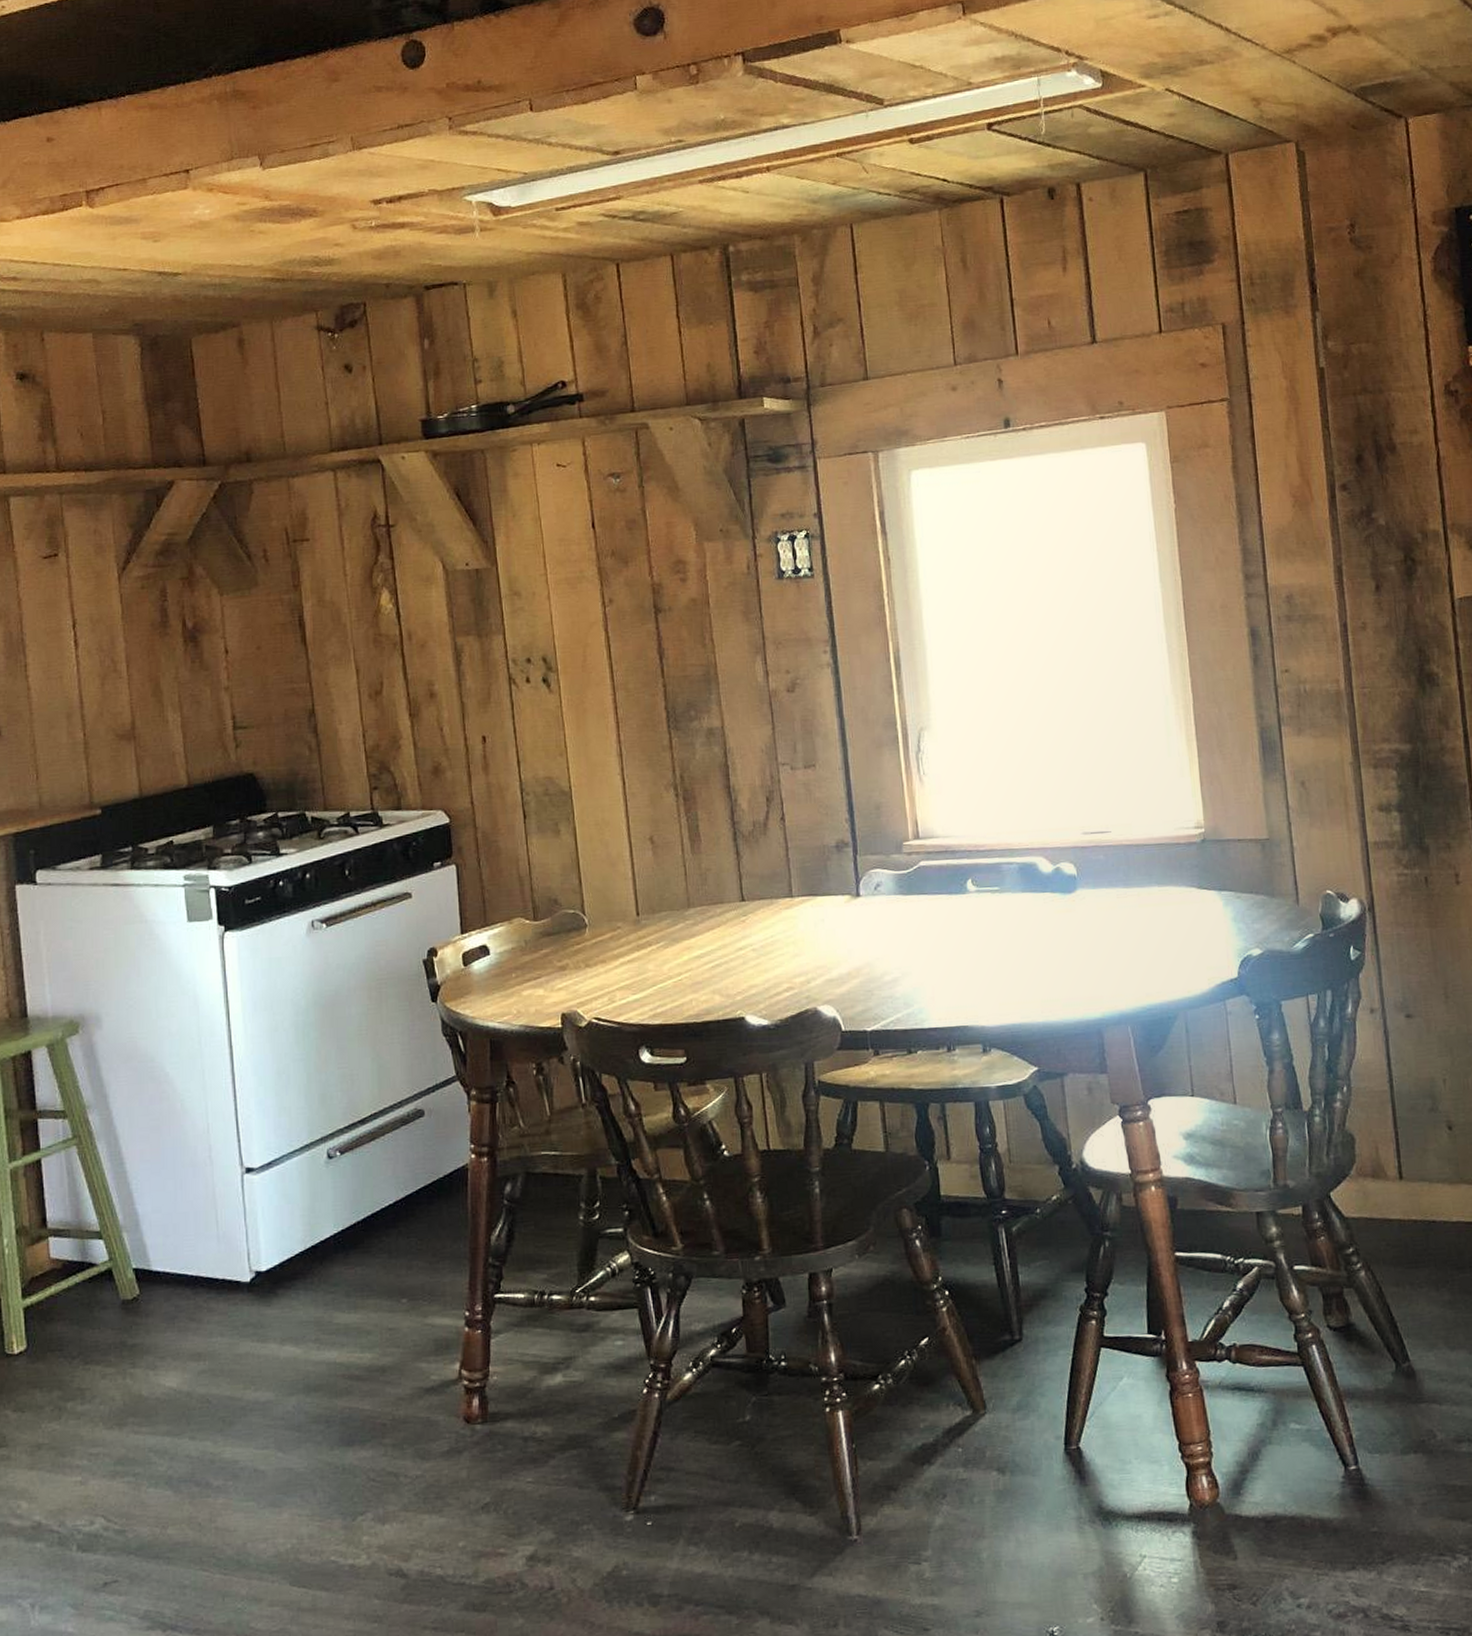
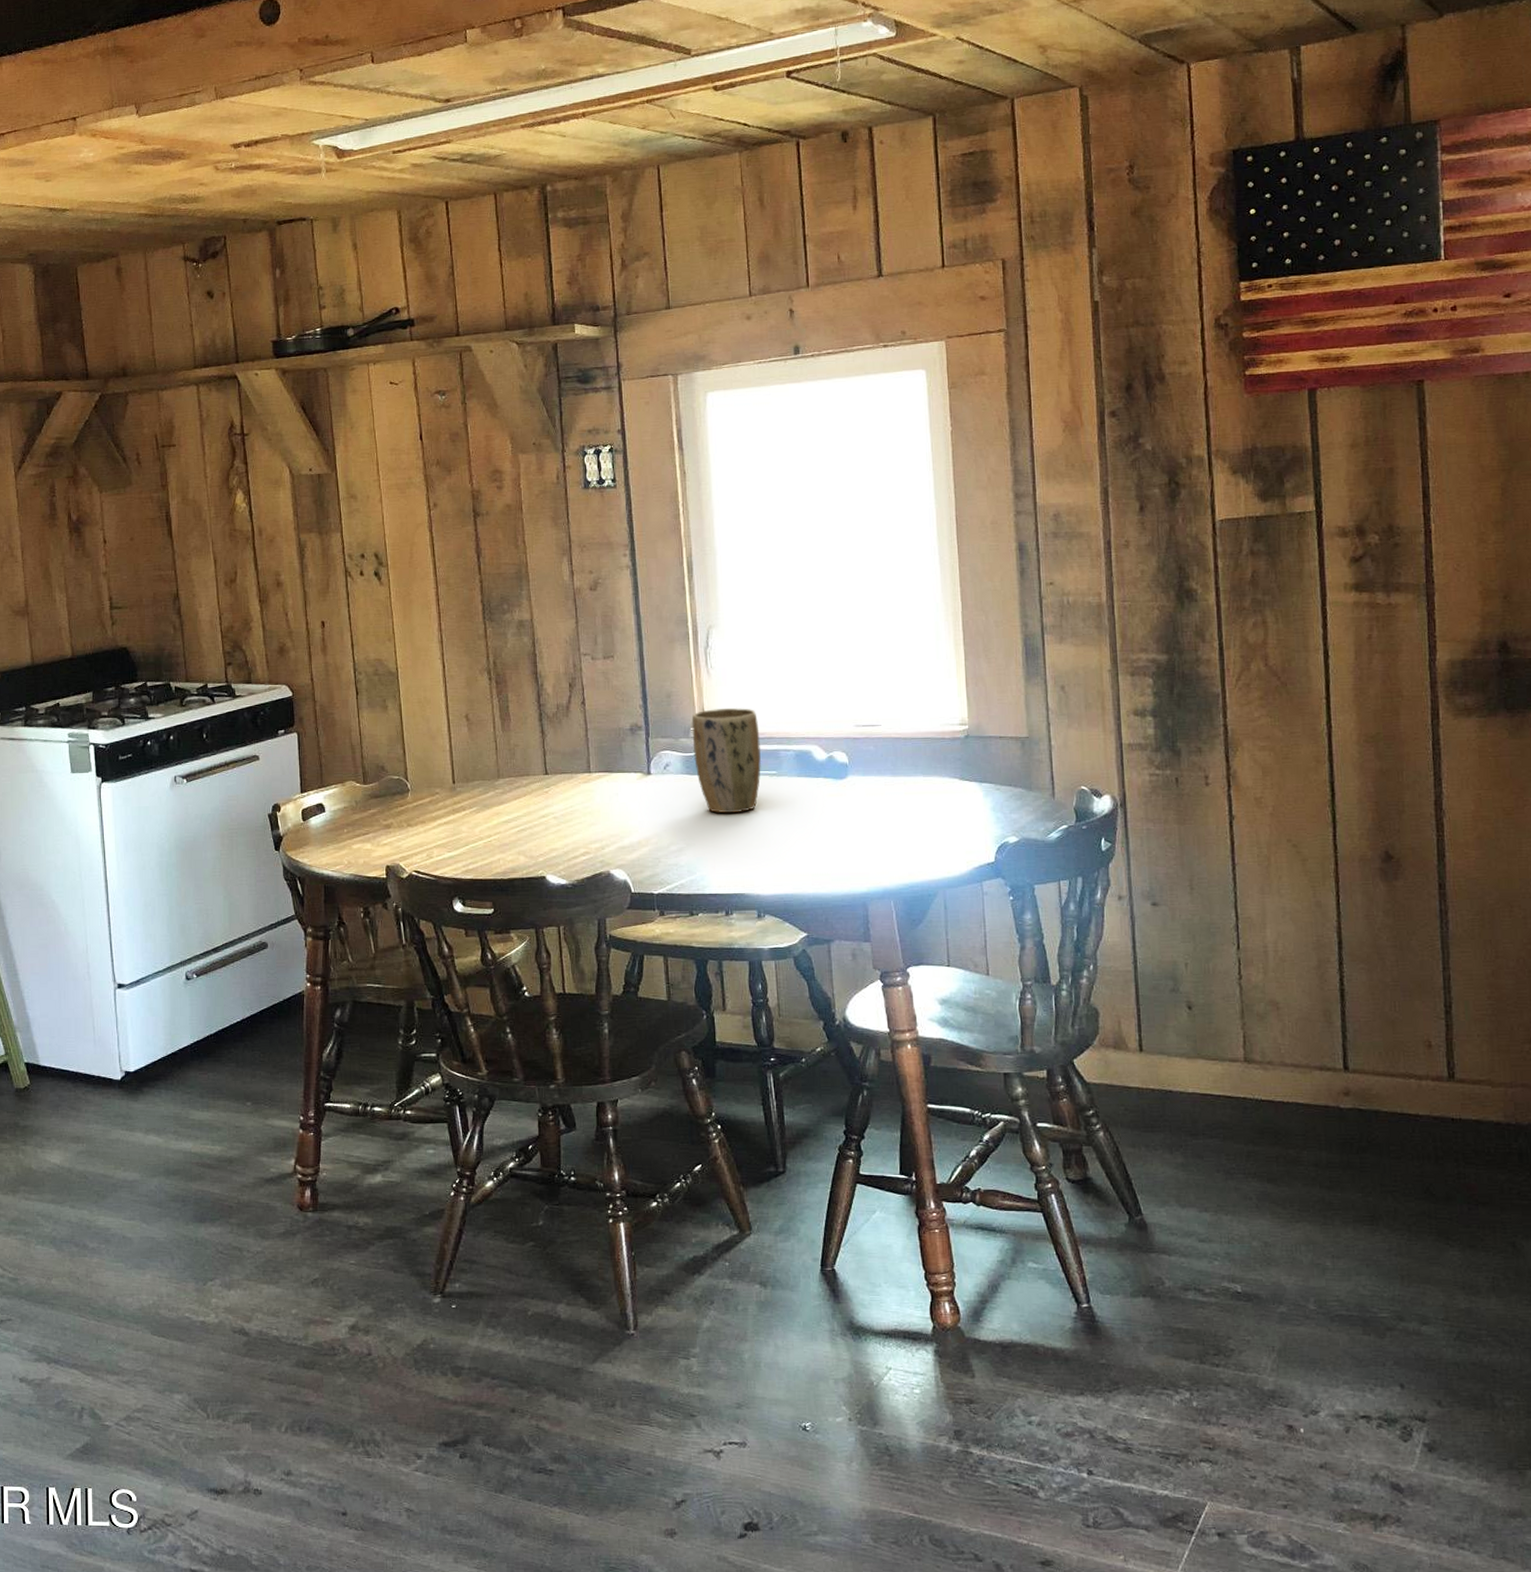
plant pot: none [904,818,983,937] -> present [691,708,762,813]

